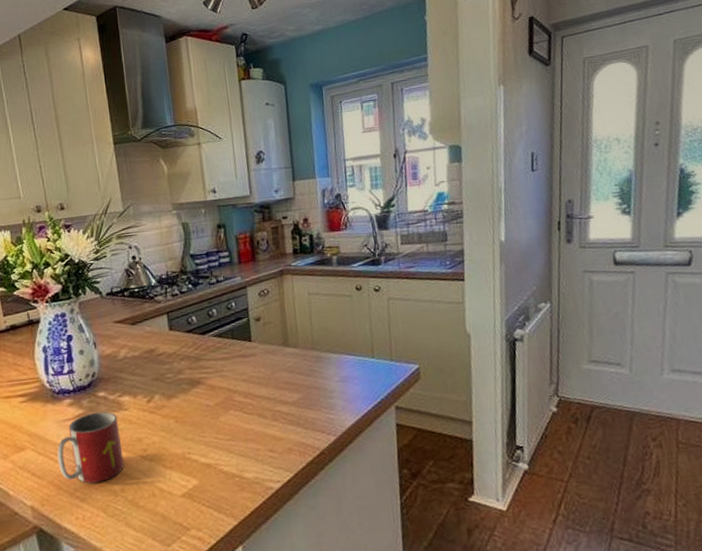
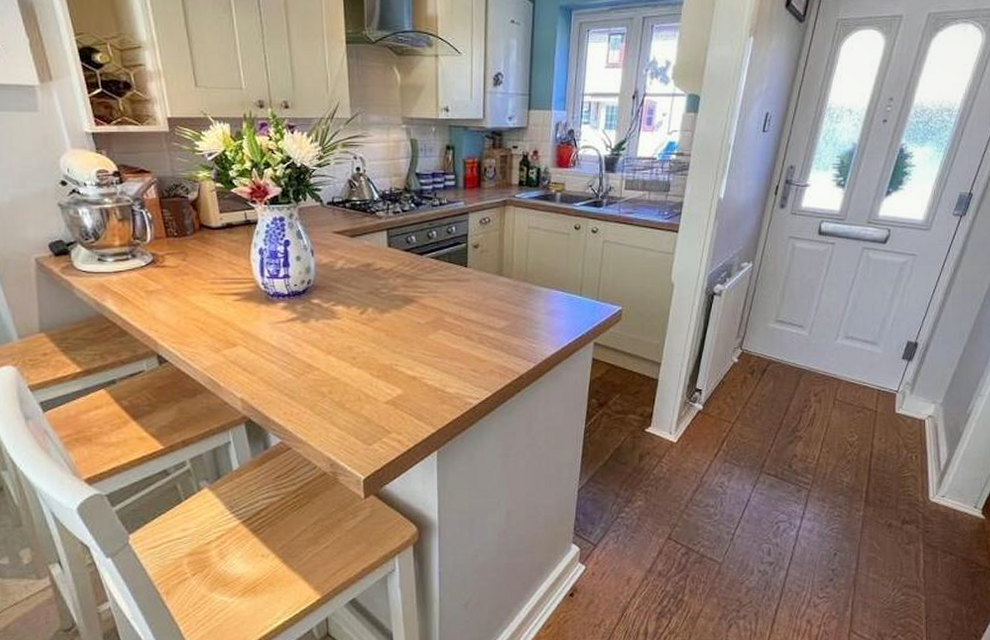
mug: present [57,411,124,484] -> none [269,318,333,383]

